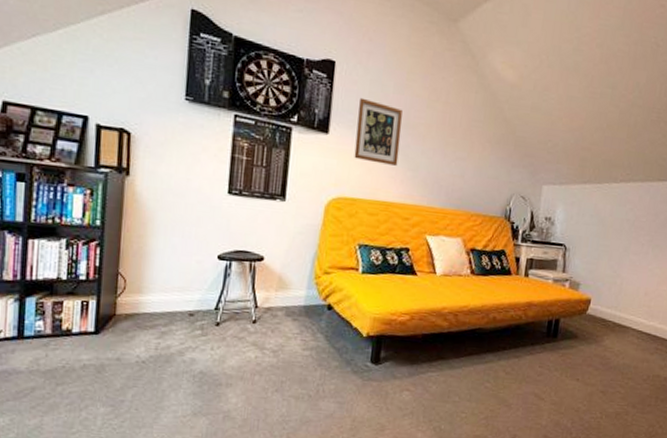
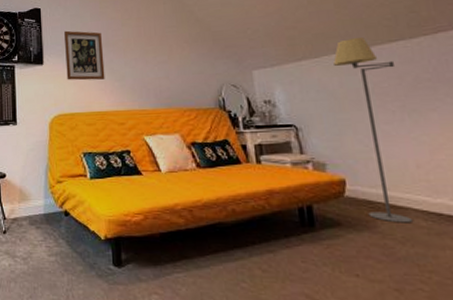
floor lamp: none [599,170,657,340] -> present [333,38,412,223]

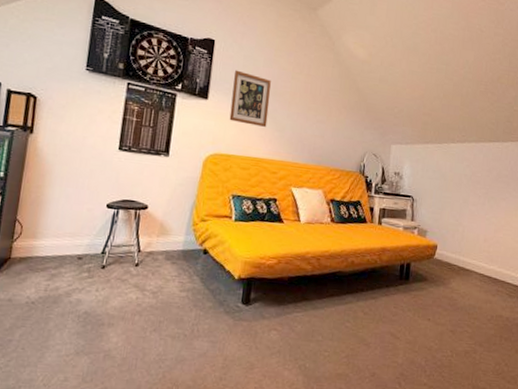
floor lamp: present [333,38,412,223] -> none [446,133,489,282]

